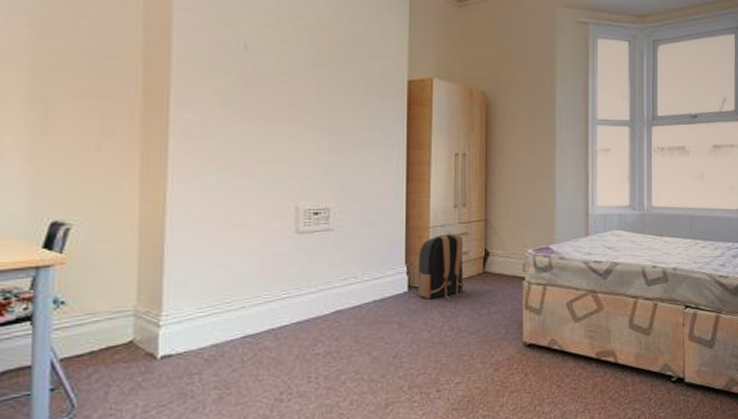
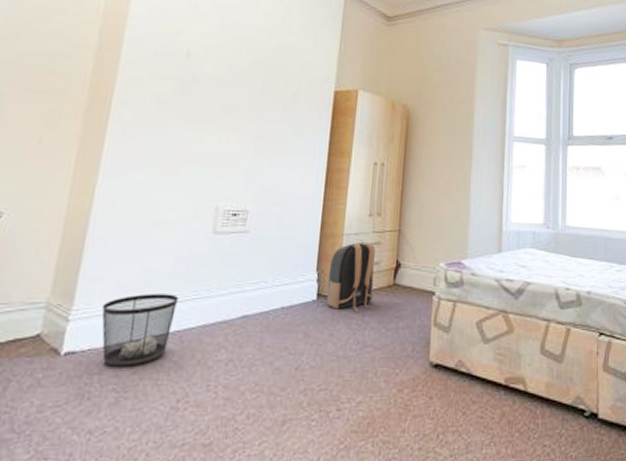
waste bin: none [191,294,269,366] -> present [101,293,179,366]

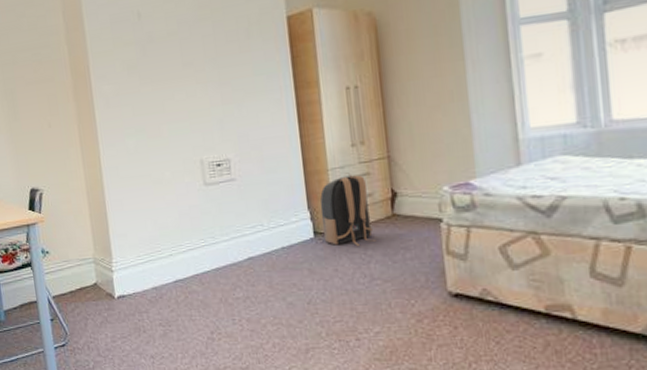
waste bin: present [101,293,179,366] -> none [133,243,192,306]

